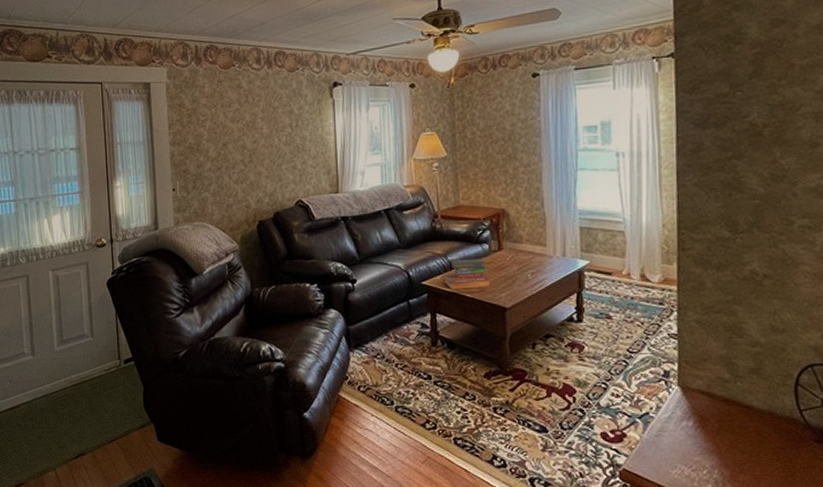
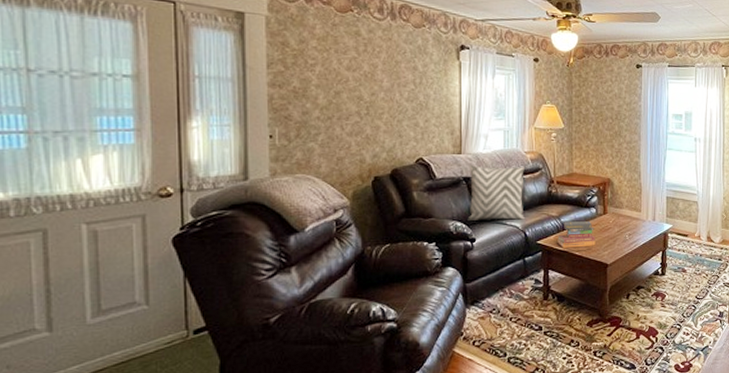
pillow: none [346,201,407,262] -> present [467,165,524,222]

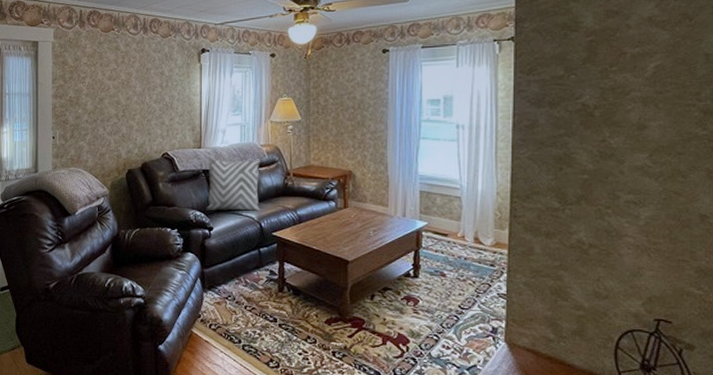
books: present [557,221,595,248] -> none [293,214,335,242]

